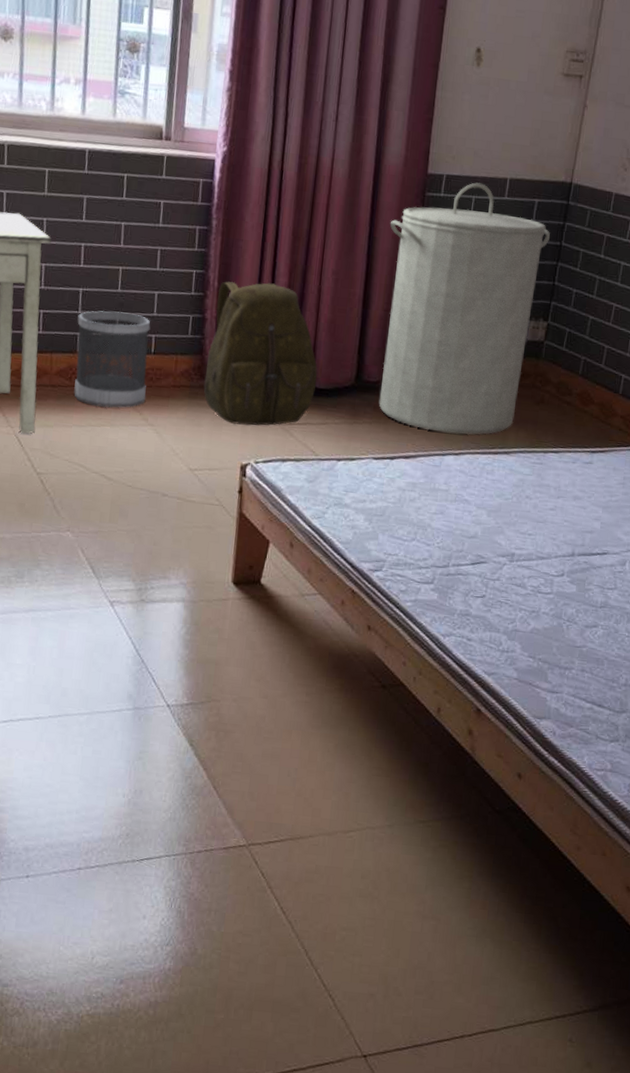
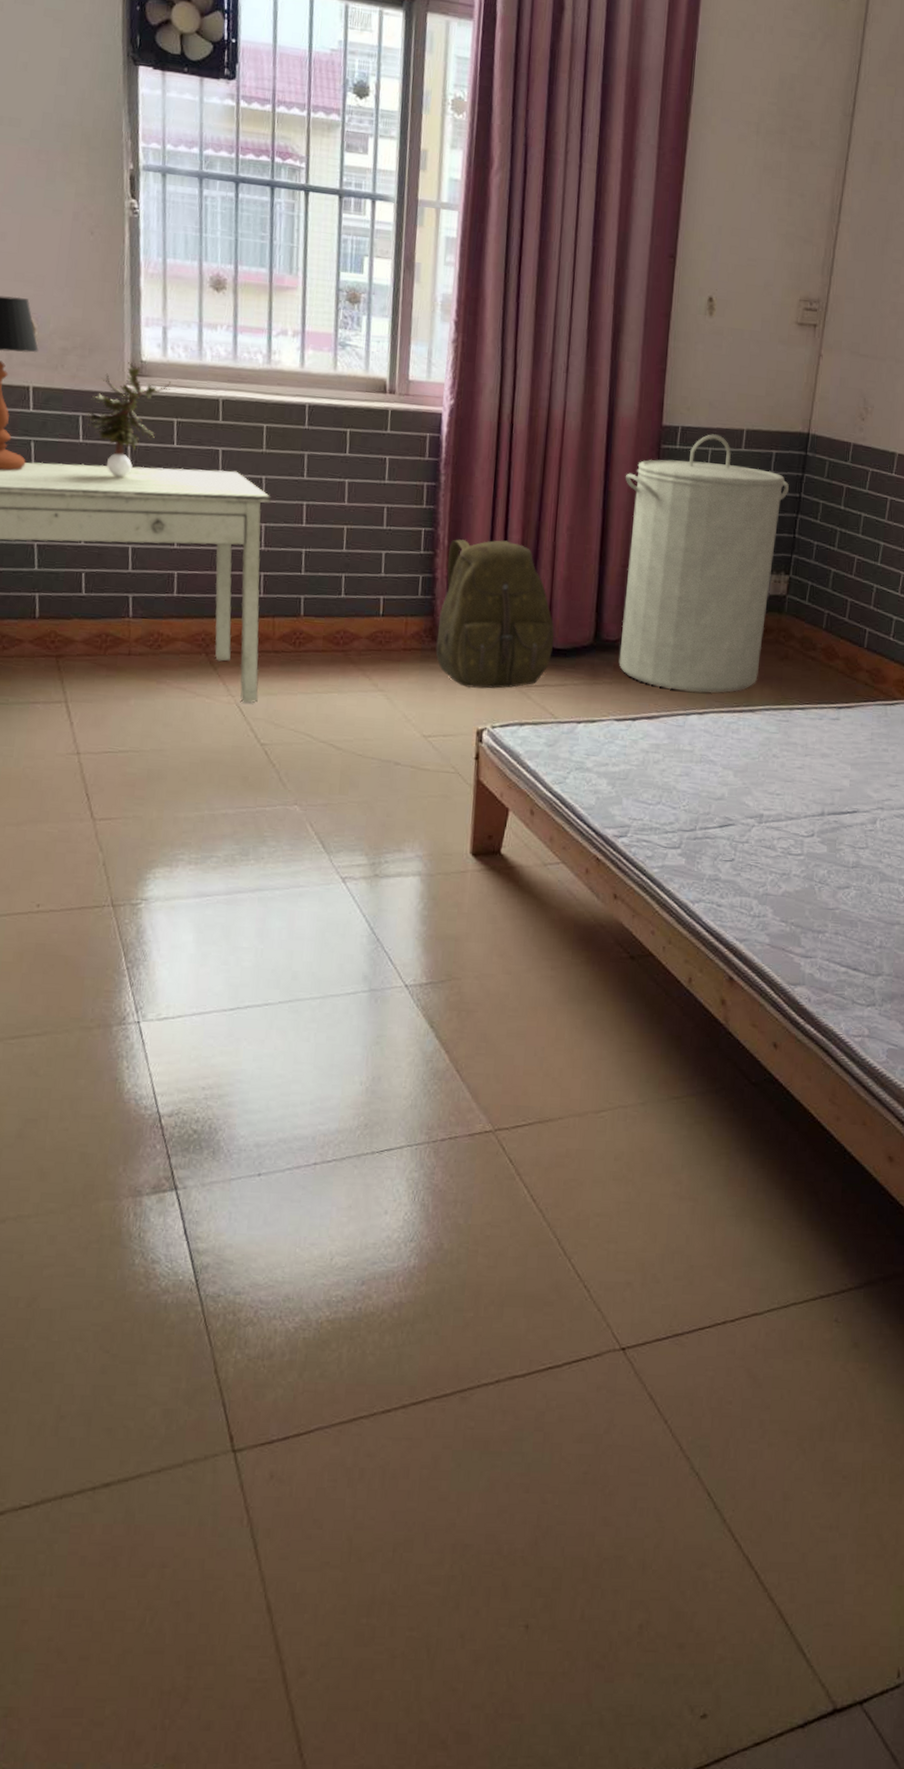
wastebasket: present [73,310,151,408] -> none [298,572,379,674]

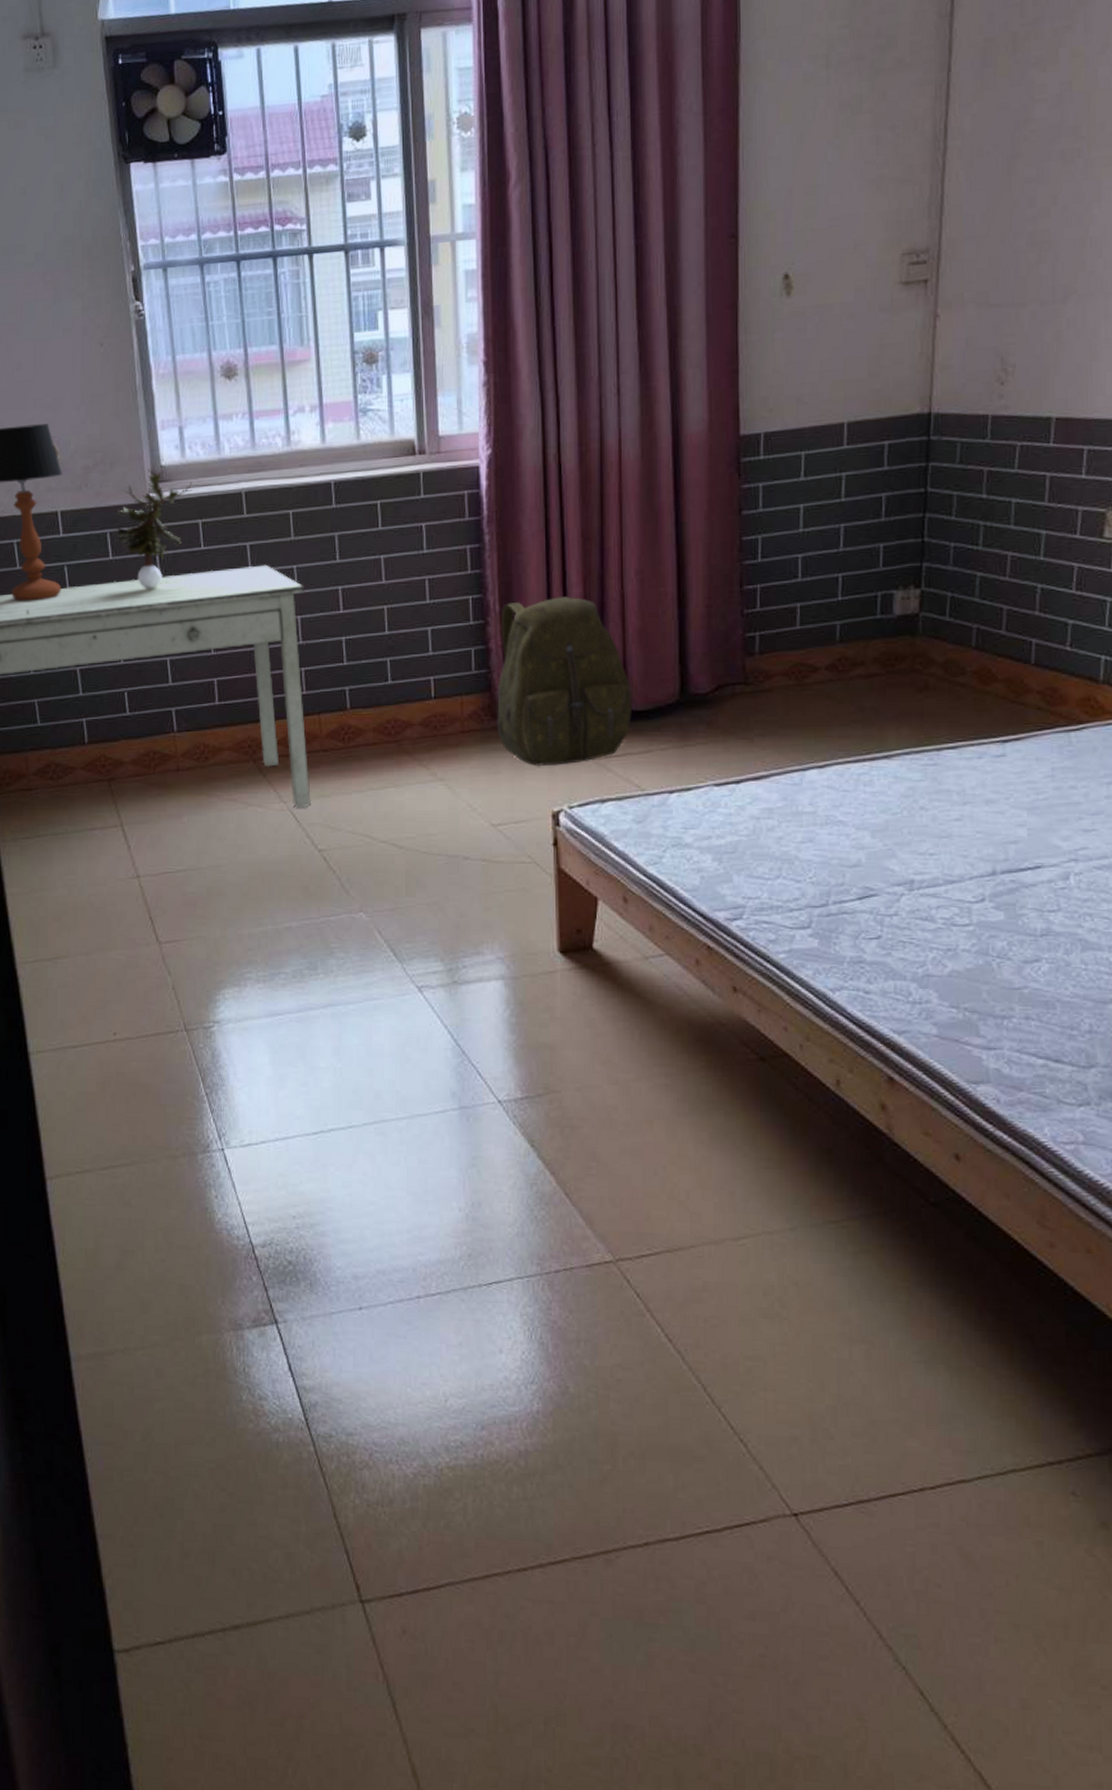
laundry hamper: present [618,434,789,693] -> none [699,434,910,743]

